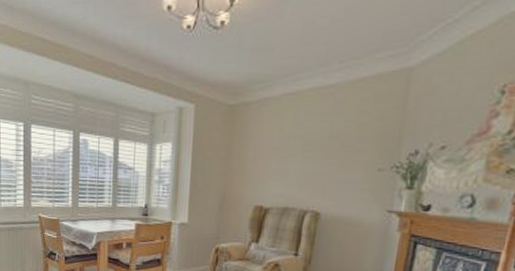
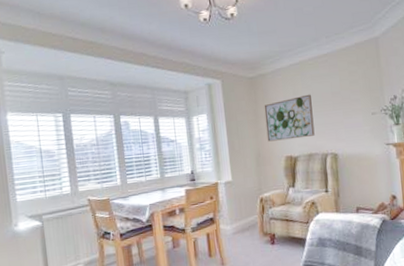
wall art: none [236,134,302,187] -> present [264,94,315,142]

